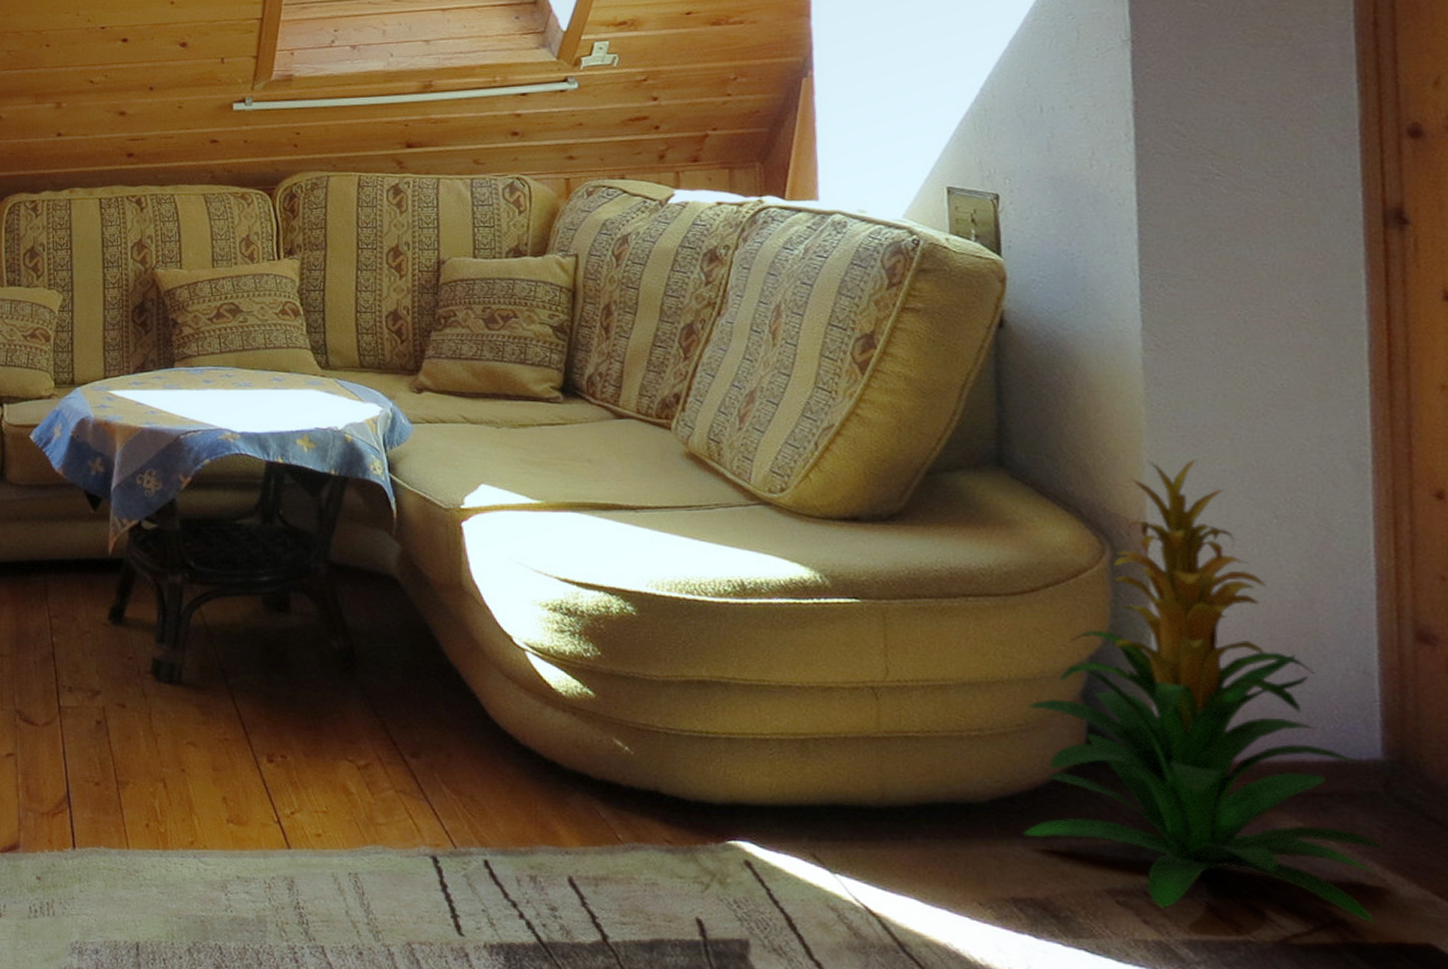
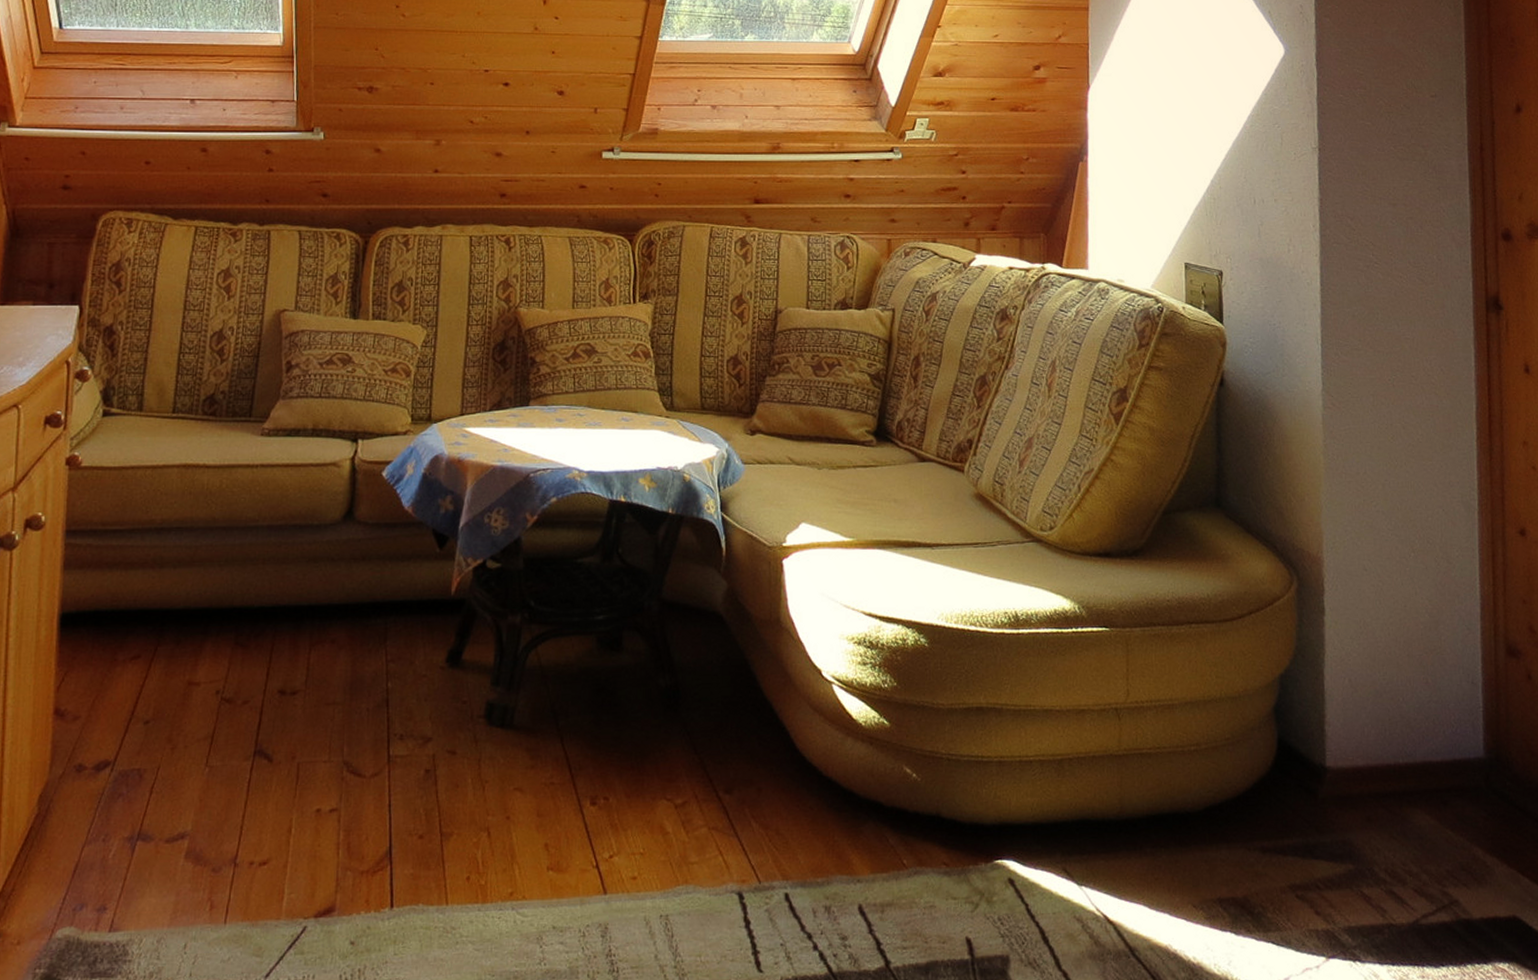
indoor plant: present [1023,459,1385,925] -> none [1228,501,1485,903]

